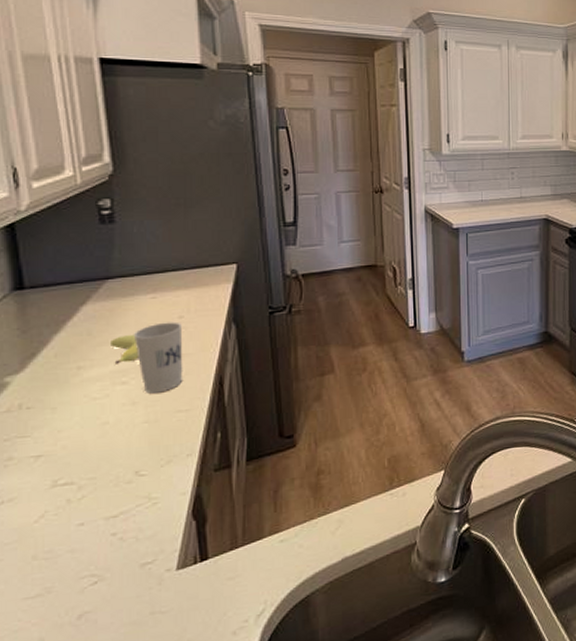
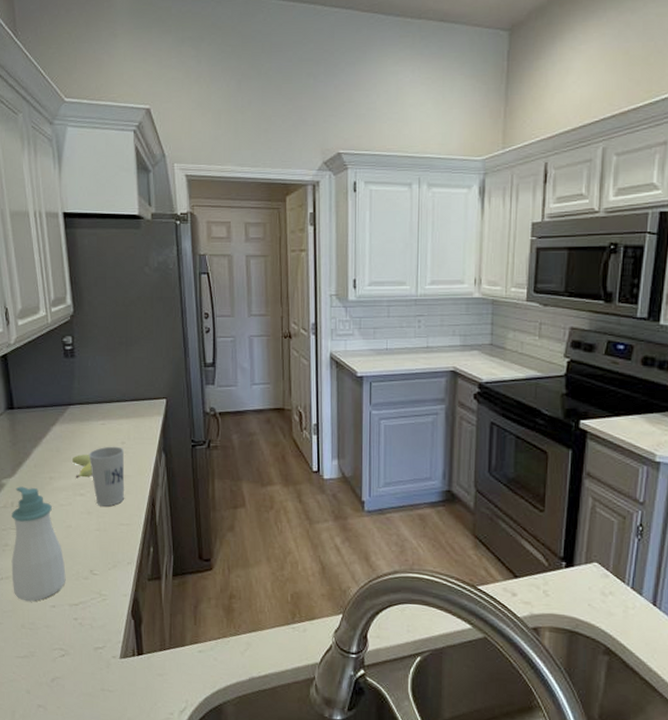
soap bottle: none [17,382,100,525] -> present [11,486,66,602]

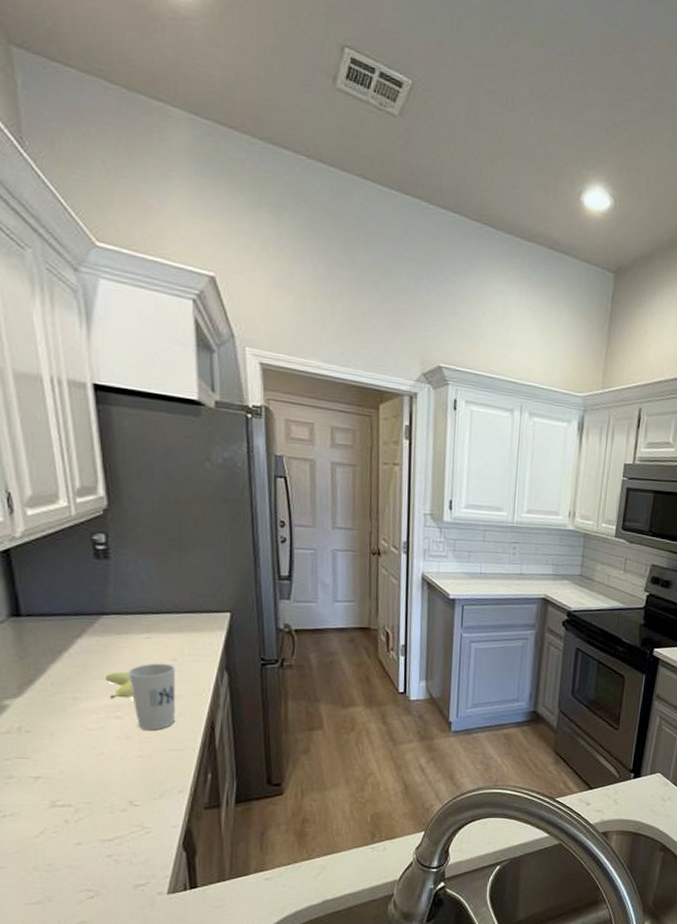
soap bottle: present [11,486,66,602] -> none [18,708,96,840]

